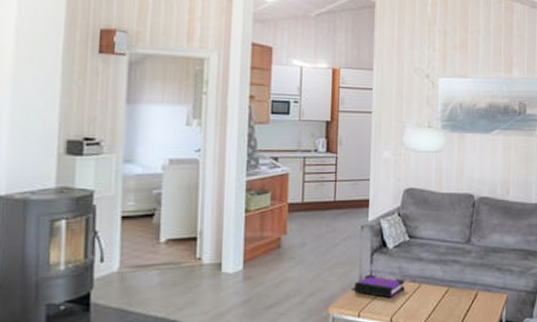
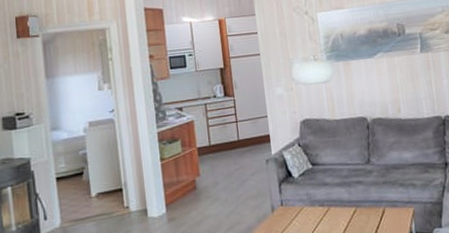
board game: present [350,274,405,299] -> none [265,203,315,225]

